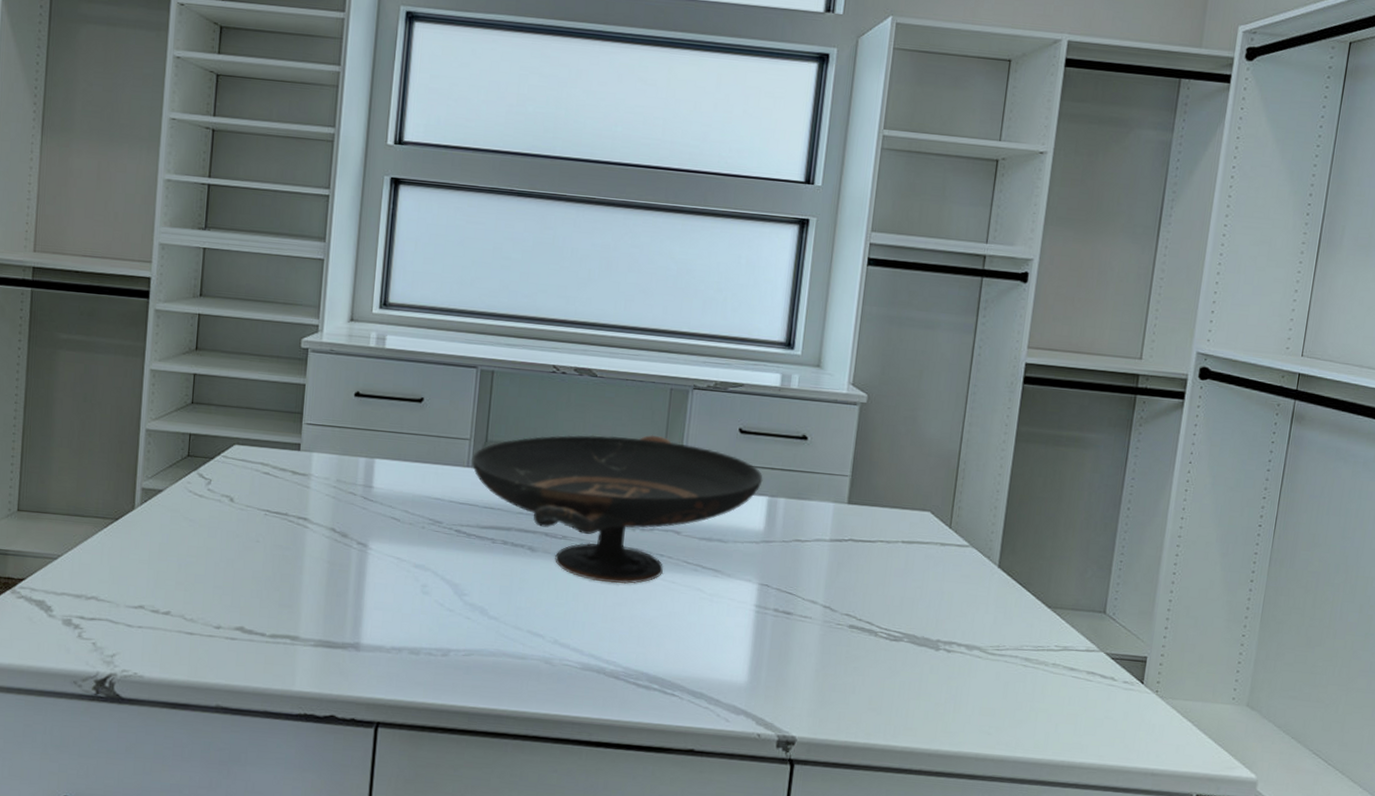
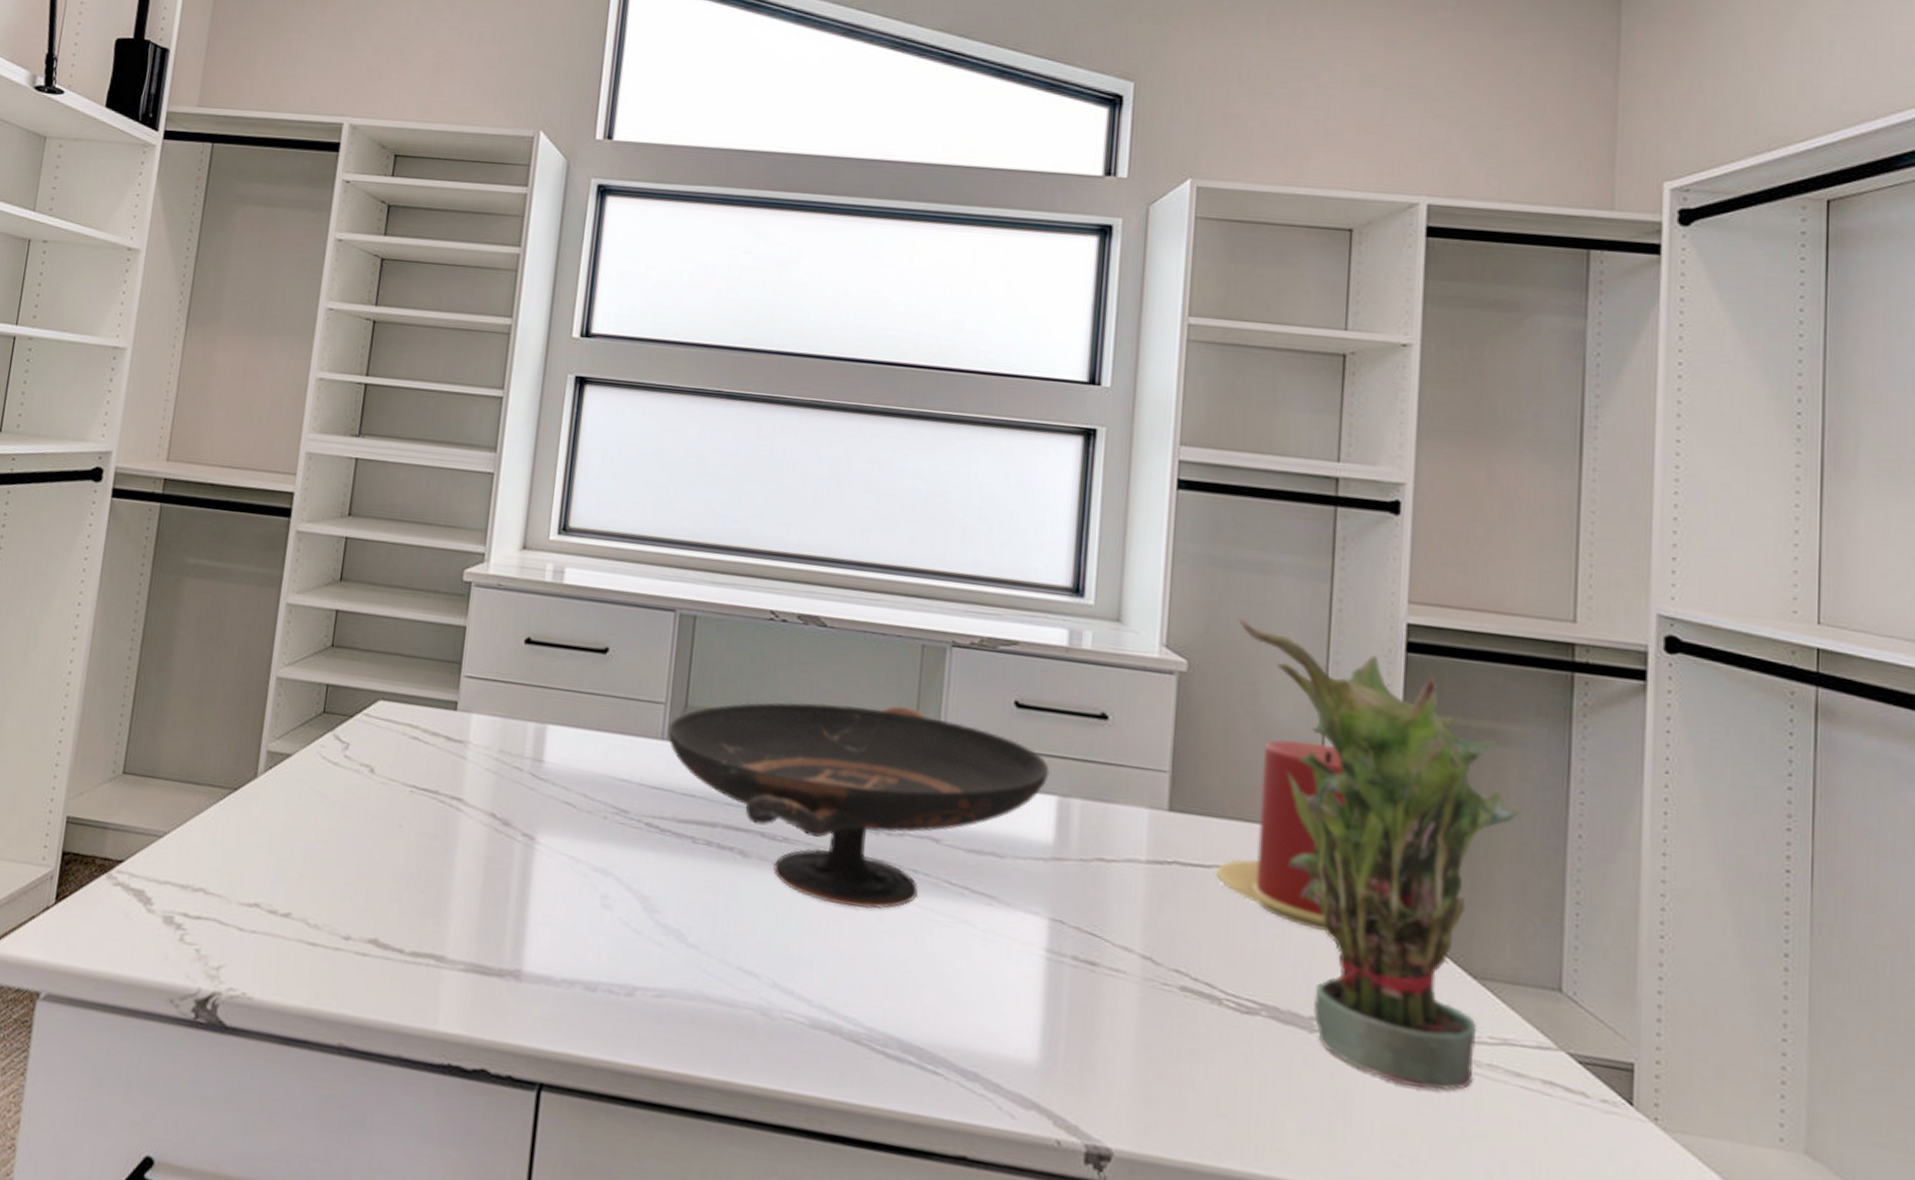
candle: none [879,450,973,582] -> present [1216,740,1346,931]
potted plant: none [906,362,1090,683] -> present [1239,618,1519,1091]

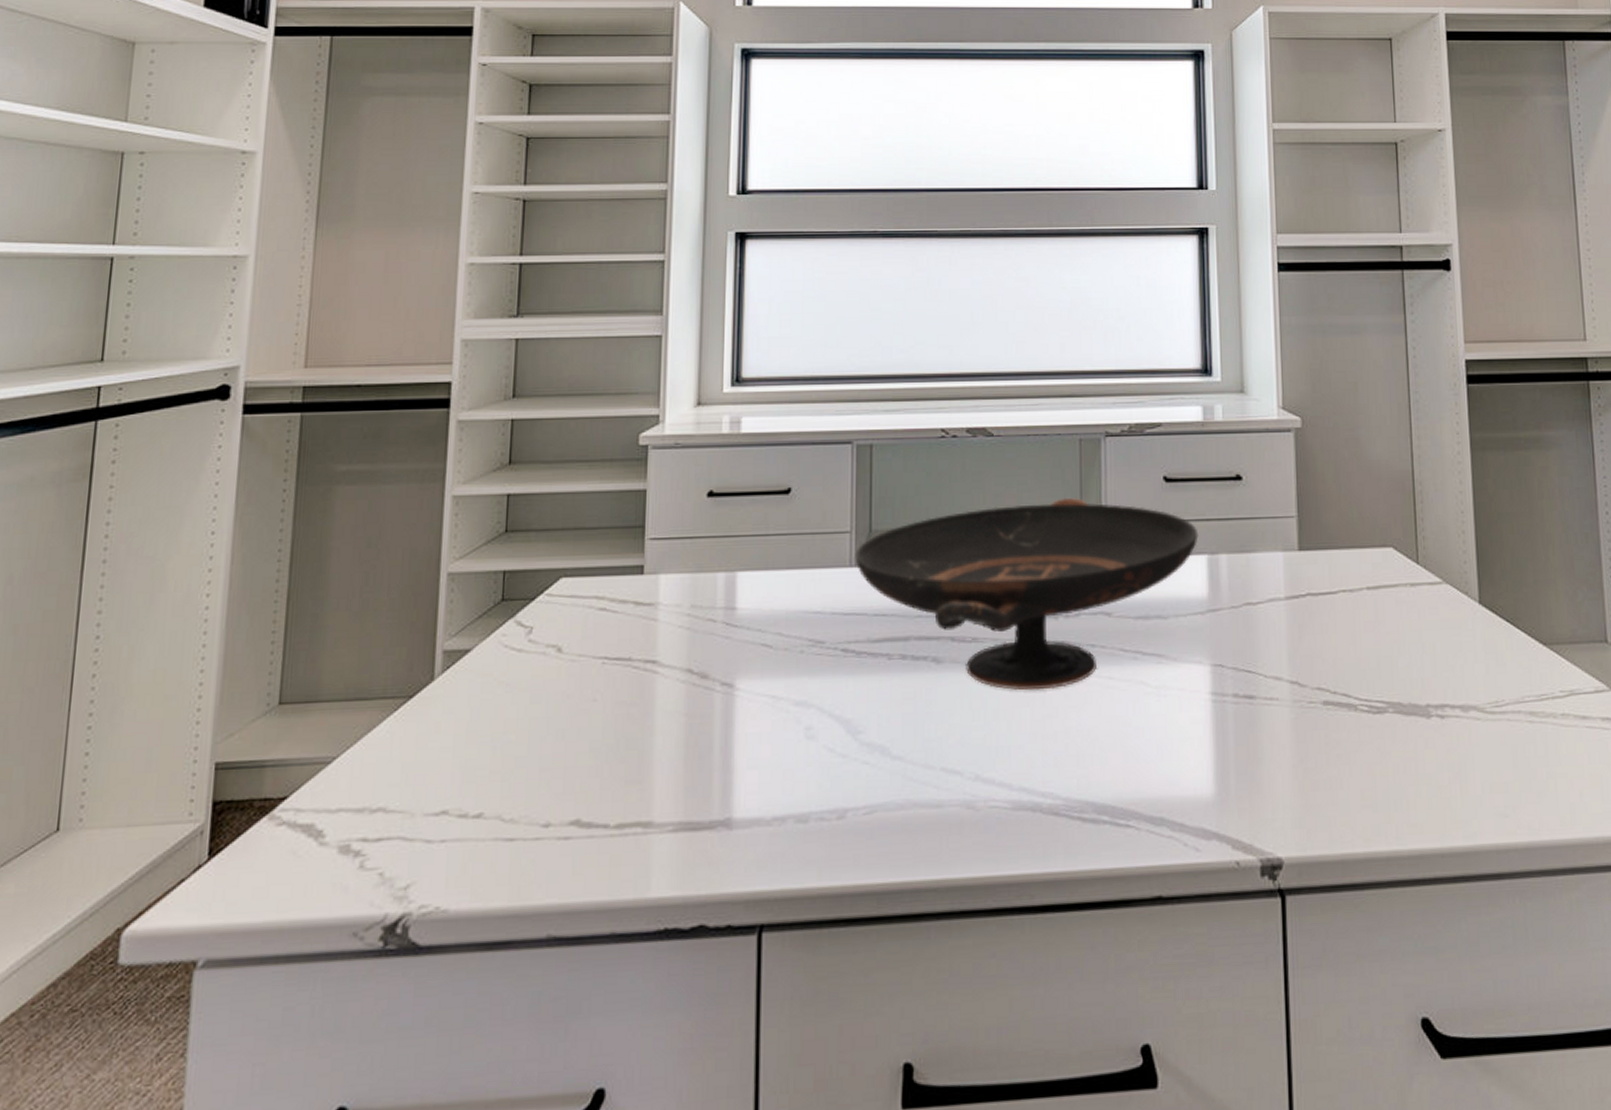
candle: present [1216,740,1346,931] -> none [1342,471,1435,629]
potted plant: present [1239,618,1519,1091] -> none [1338,375,1562,747]

